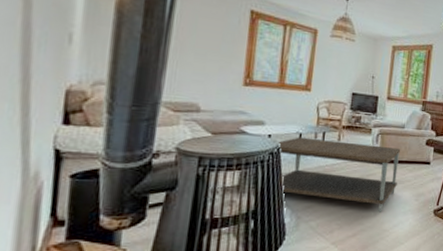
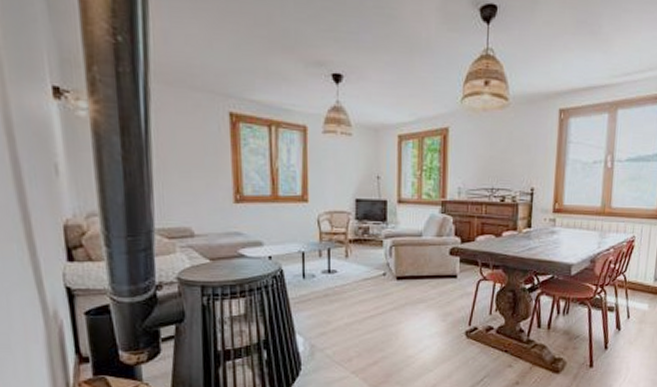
coffee table: present [278,137,401,212] -> none [281,256,420,337]

